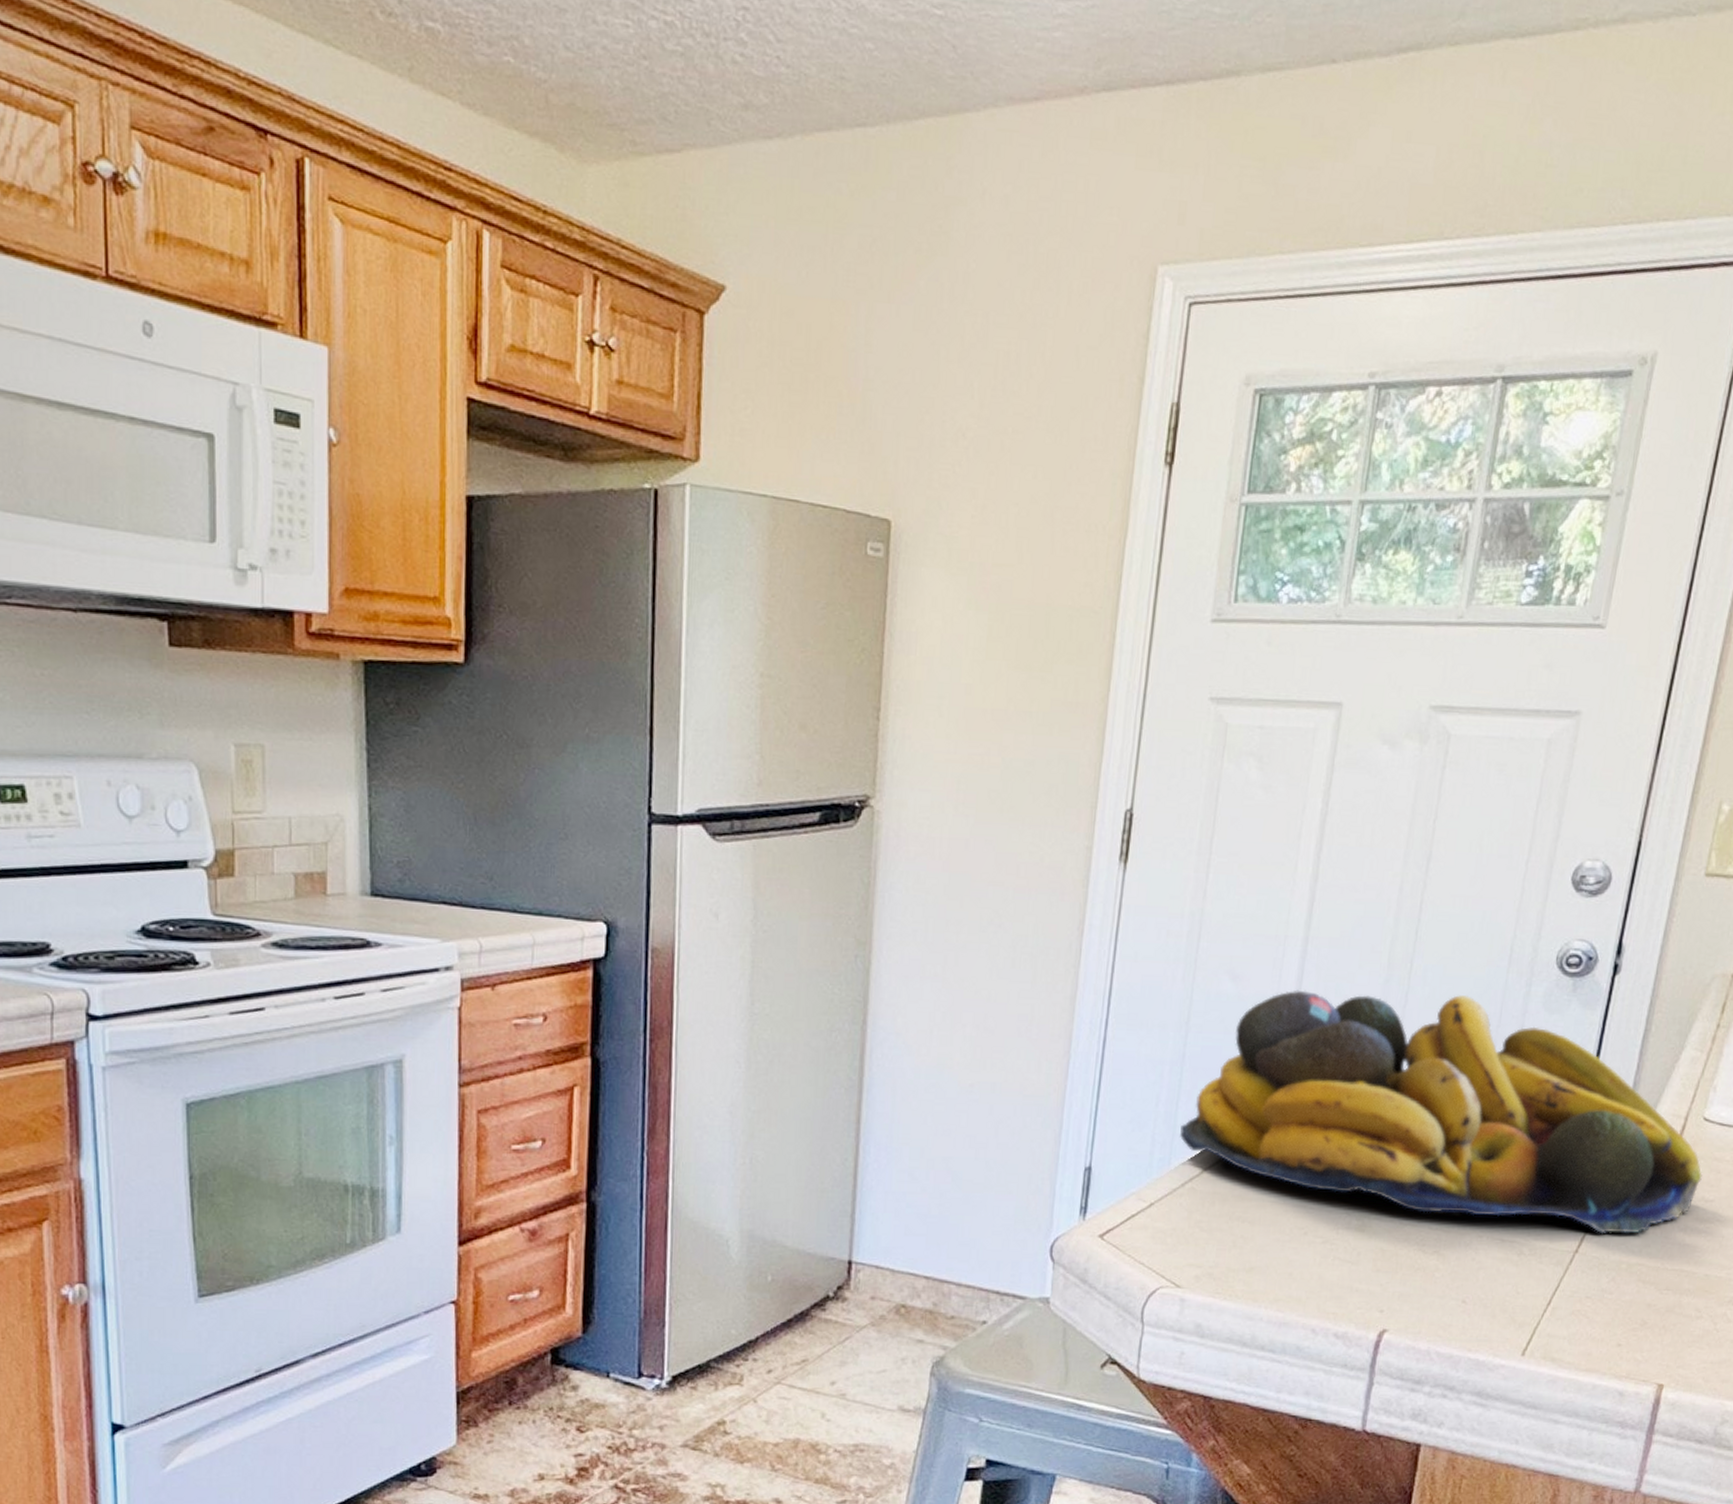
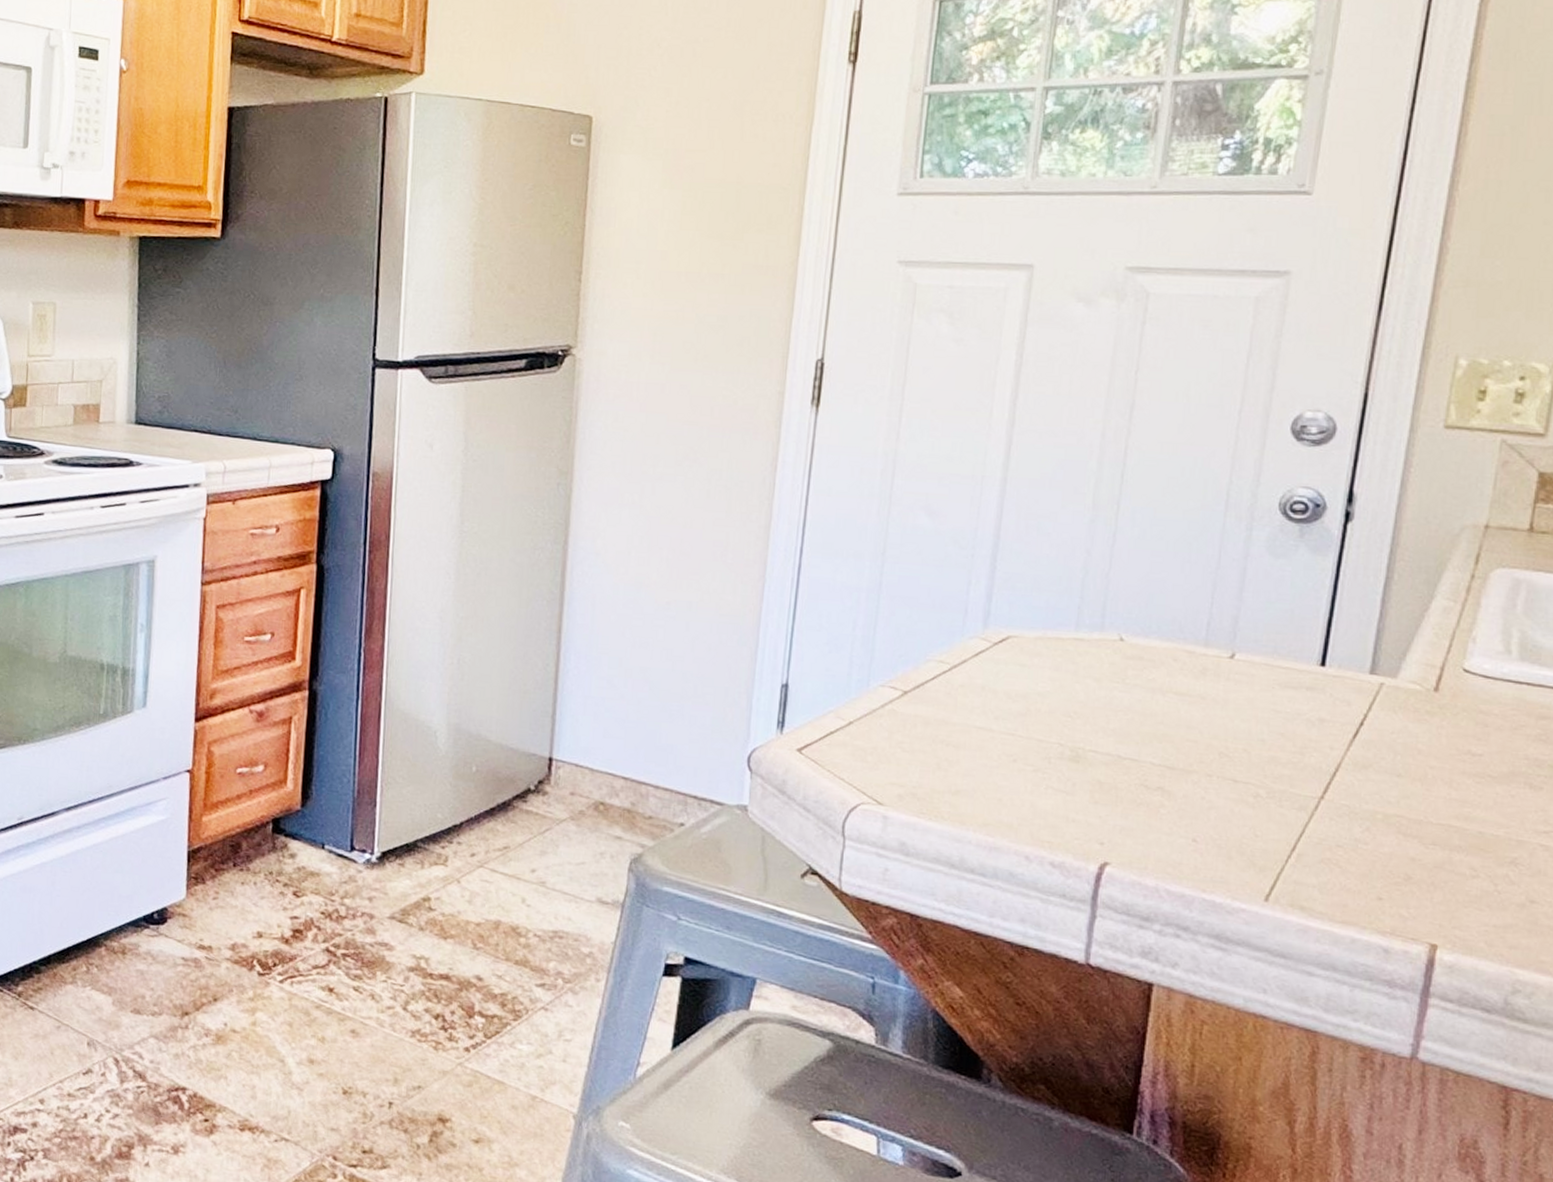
fruit bowl: present [1180,990,1702,1234] -> none [878,526,1466,785]

